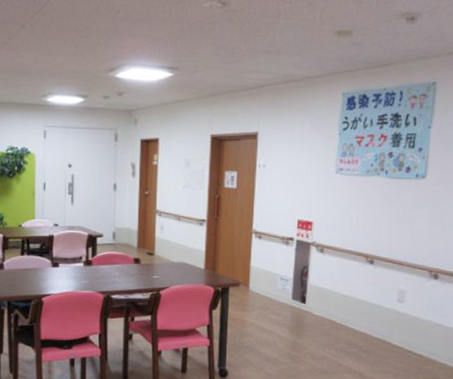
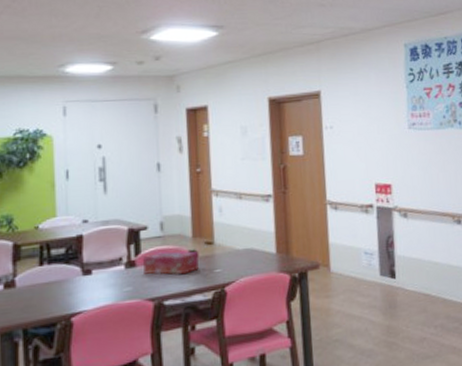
tissue box: none [98,256,141,277] -> present [143,251,199,276]

